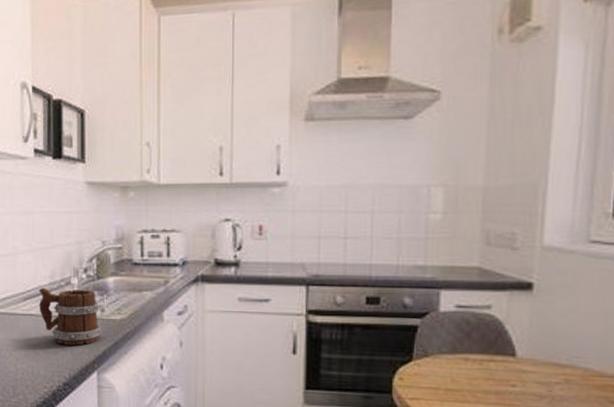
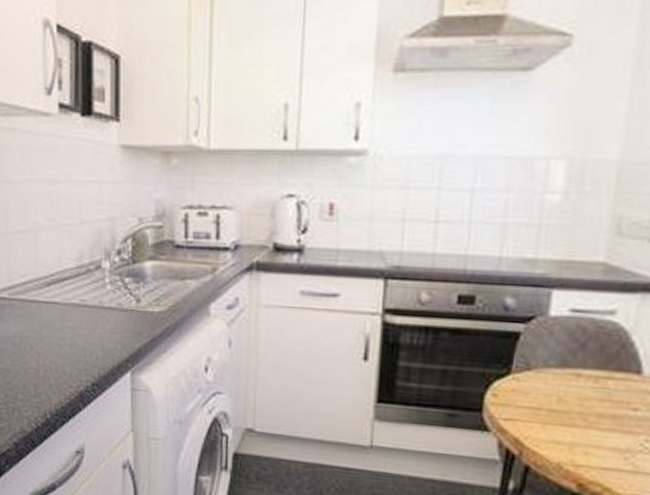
mug: present [39,287,101,346] -> none [64,271,137,341]

